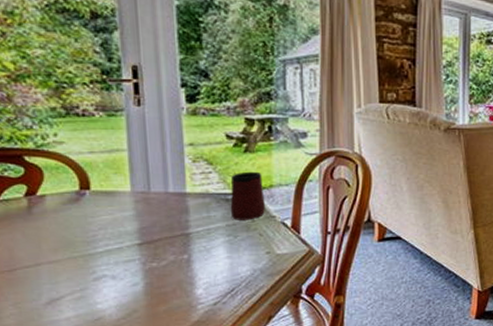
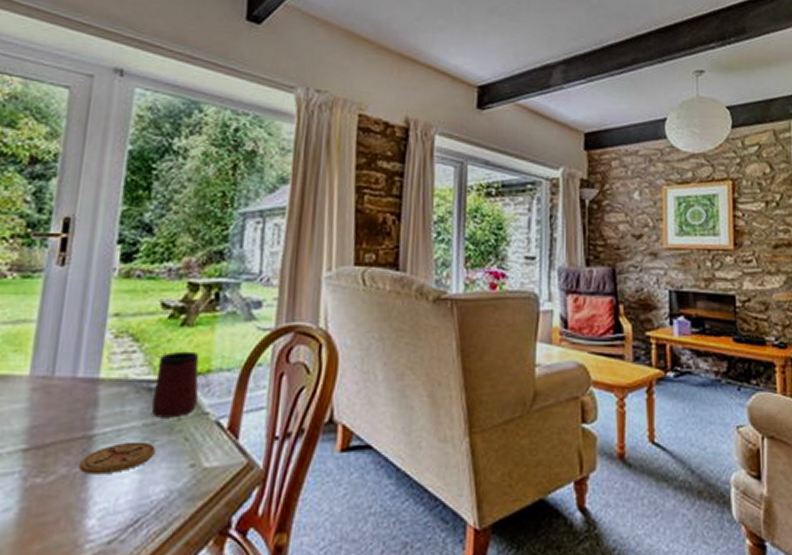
coaster: none [183,237,239,260] -> present [79,441,156,475]

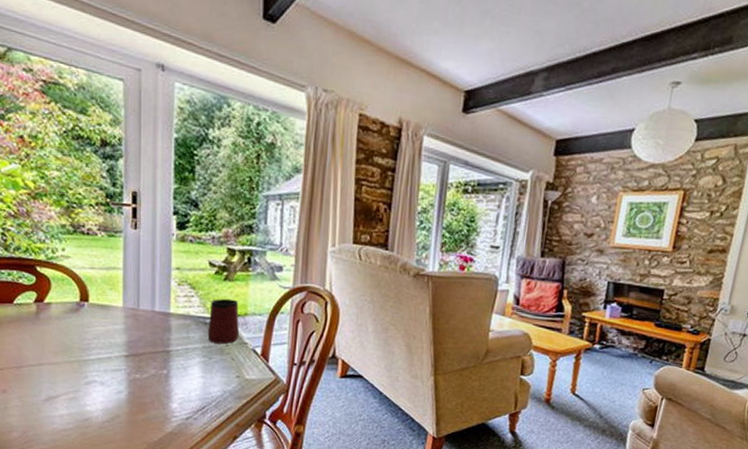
coaster: present [79,441,156,475] -> none [163,357,213,377]

